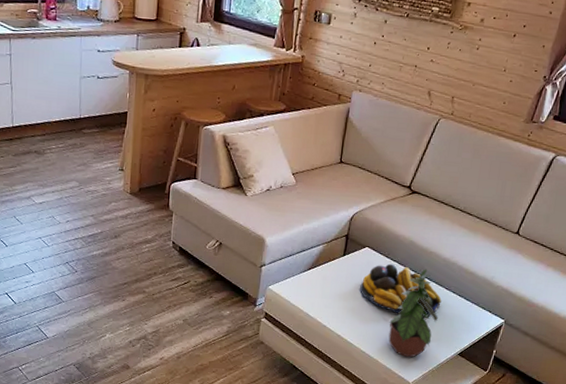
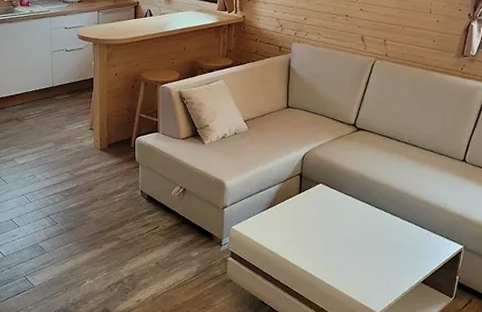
fruit bowl: present [360,263,442,316] -> none [318,198,398,247]
potted plant: present [388,269,438,358] -> none [350,200,397,288]

